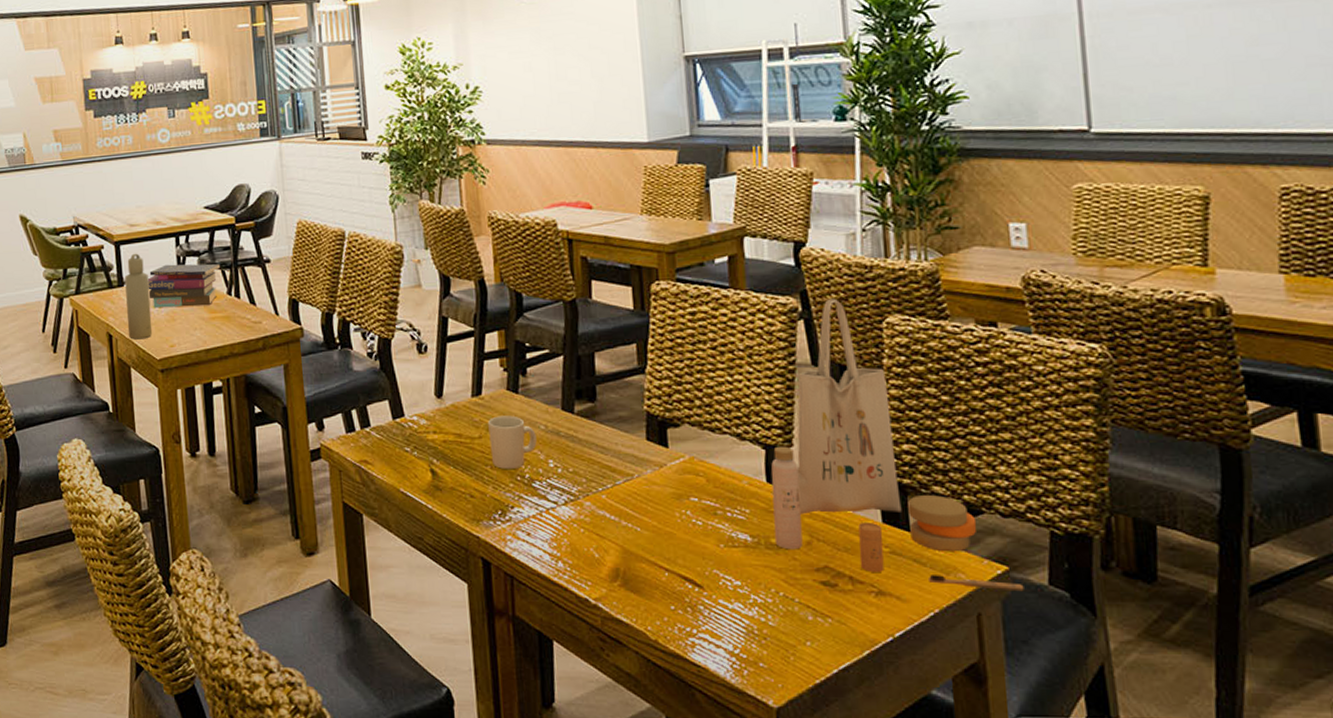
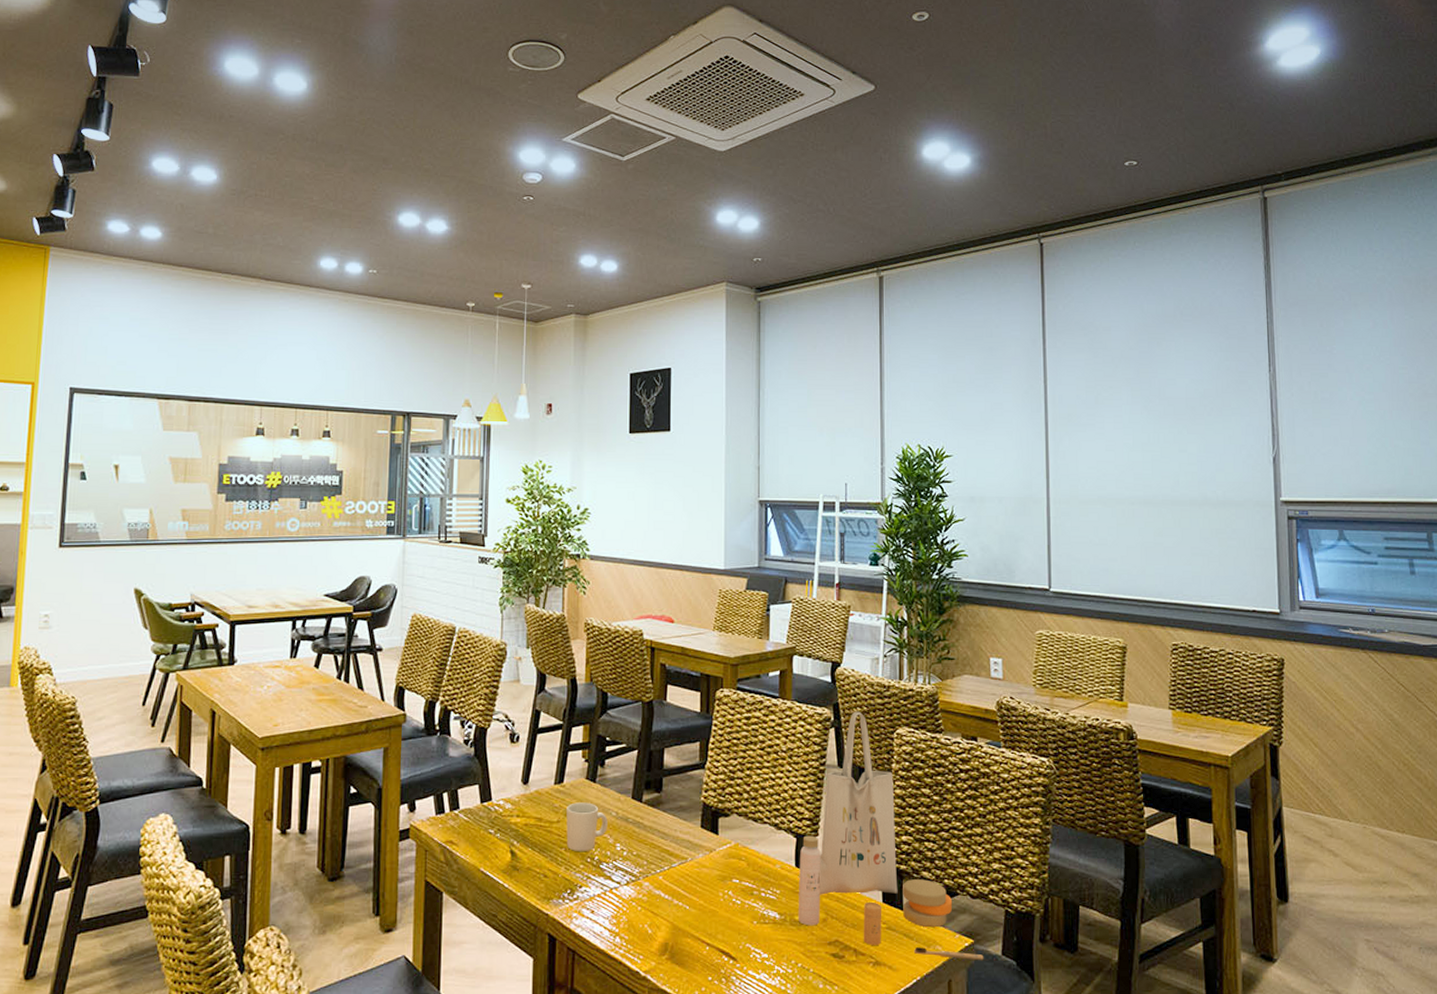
bottle: present [125,253,153,340] -> none [232,634,260,717]
books: present [147,263,220,308] -> none [258,646,333,688]

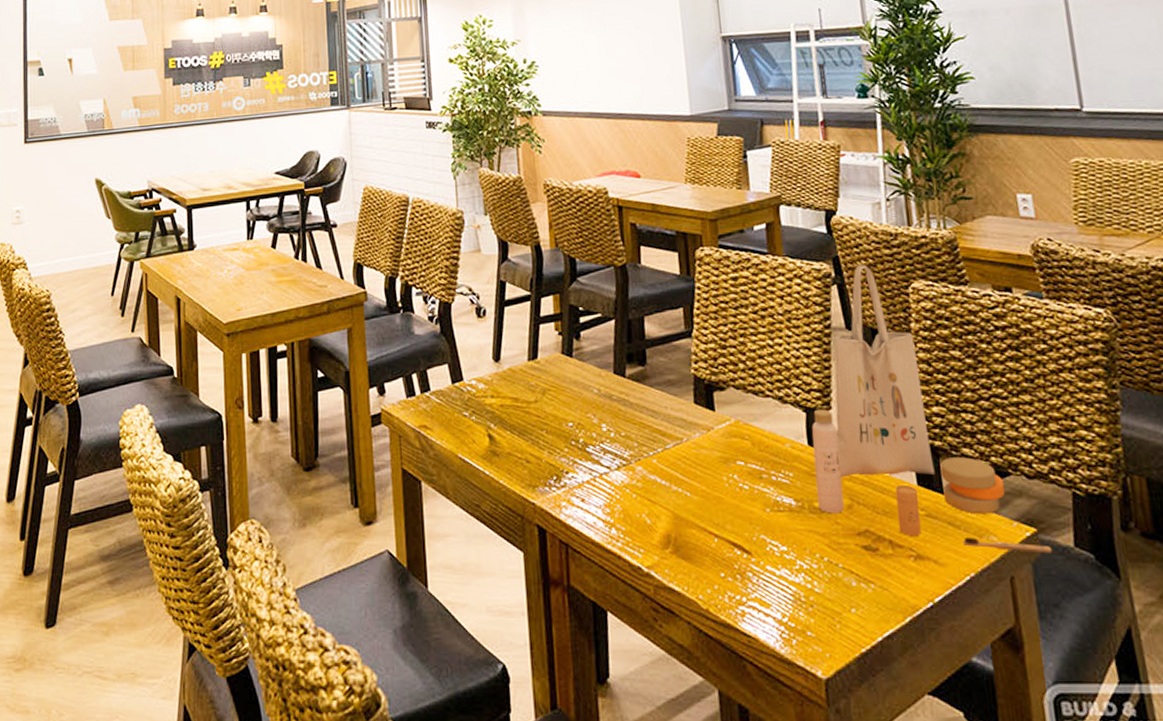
mug: present [566,802,608,852] -> none [543,379,590,435]

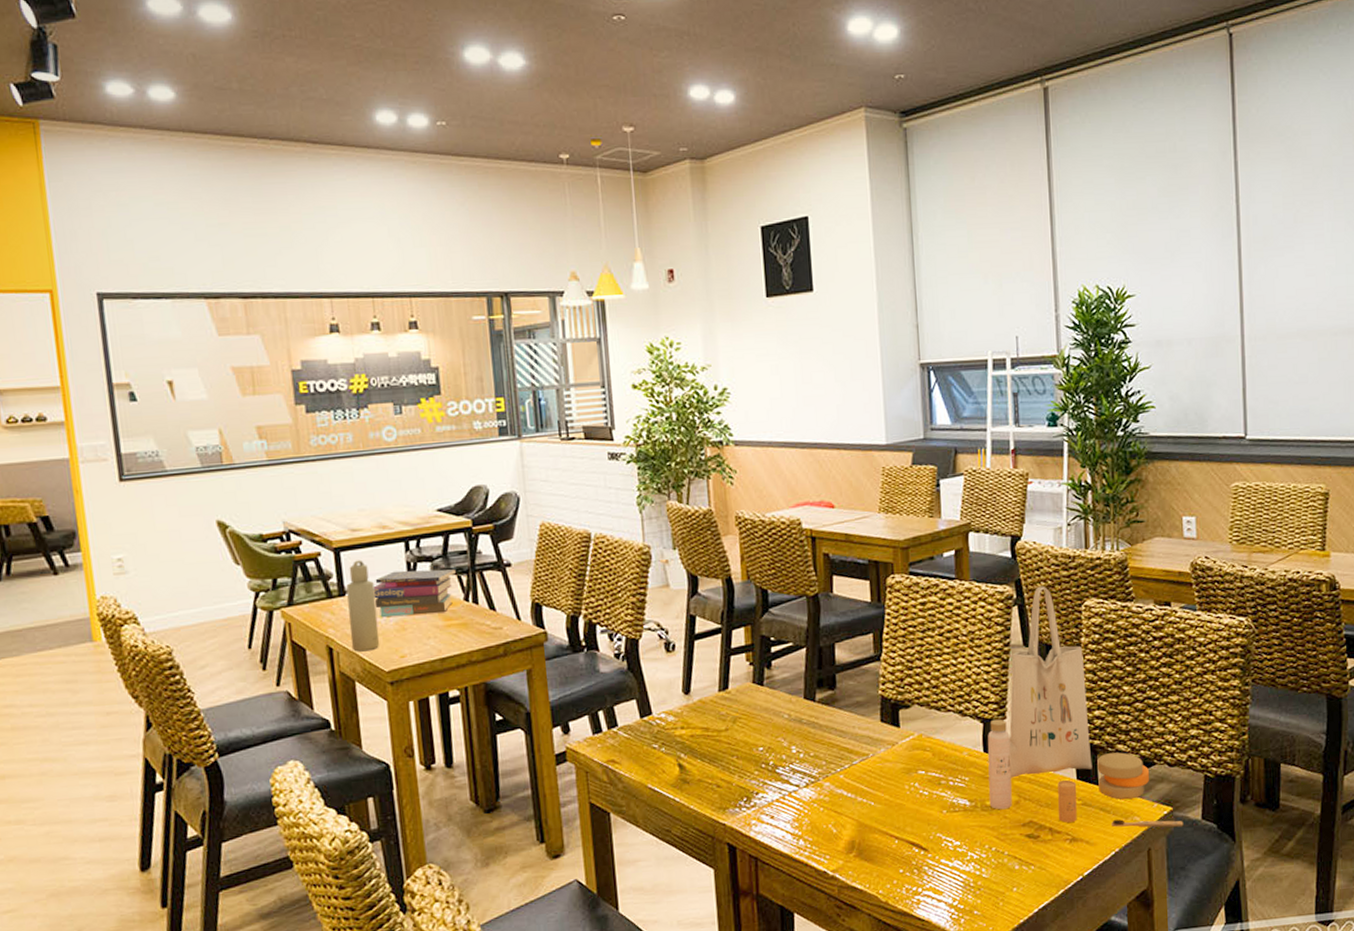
bottle: none [195,217,220,303] -> present [346,560,380,652]
books: none [217,228,288,271] -> present [373,569,456,617]

